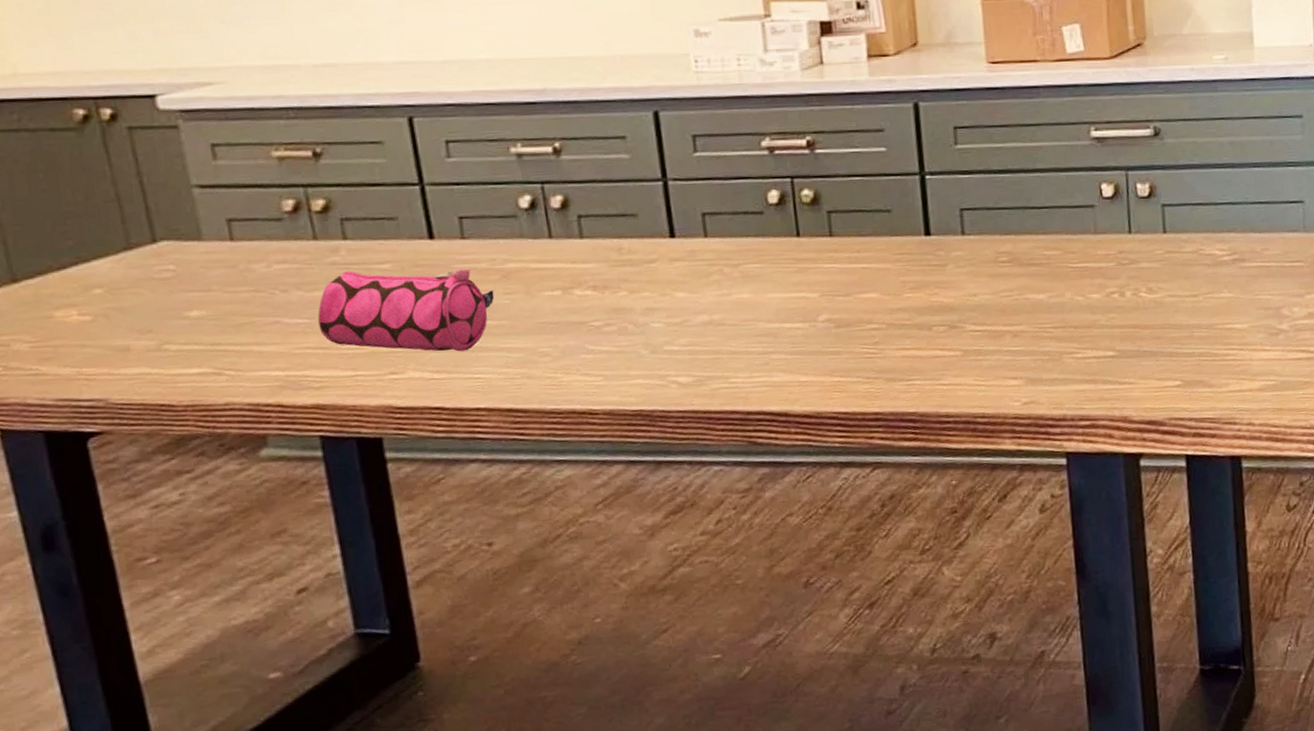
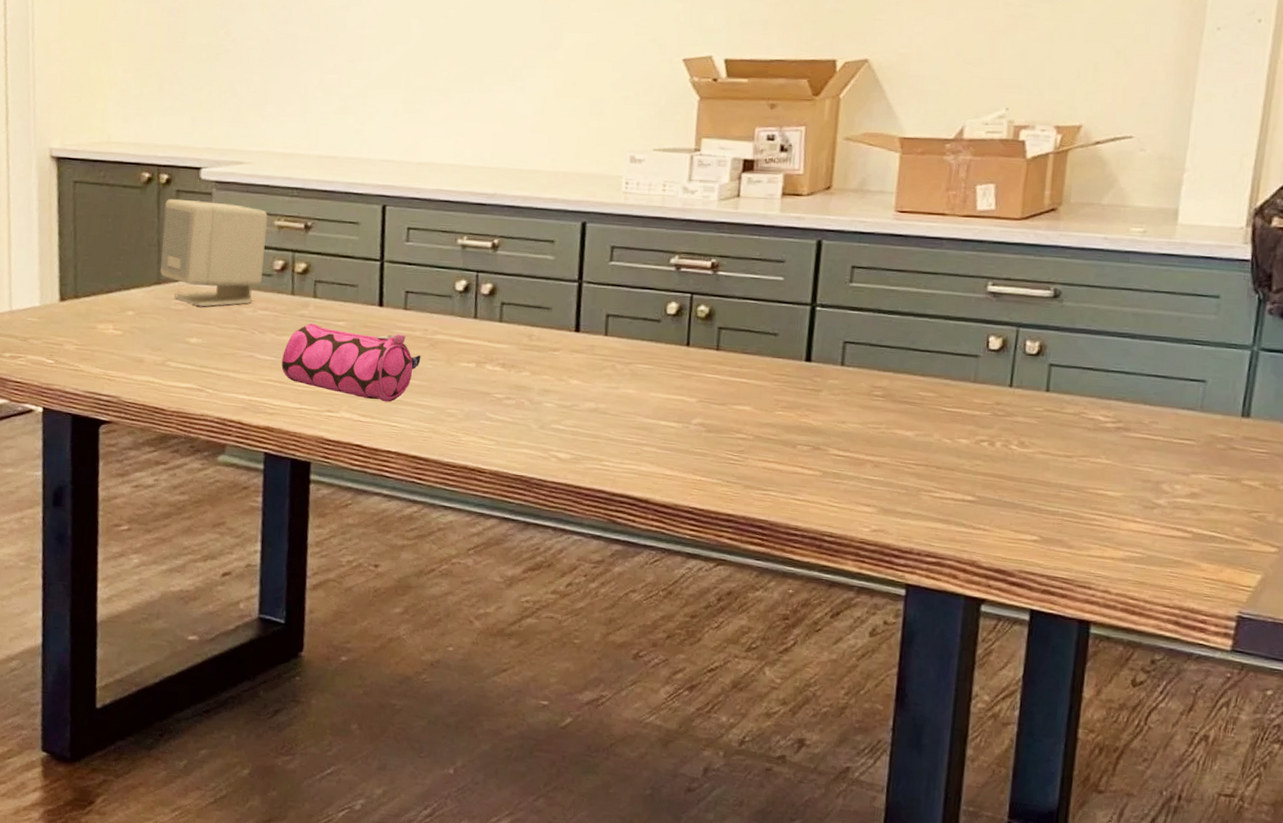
speaker: none [114,136,271,271] -> present [160,198,268,307]

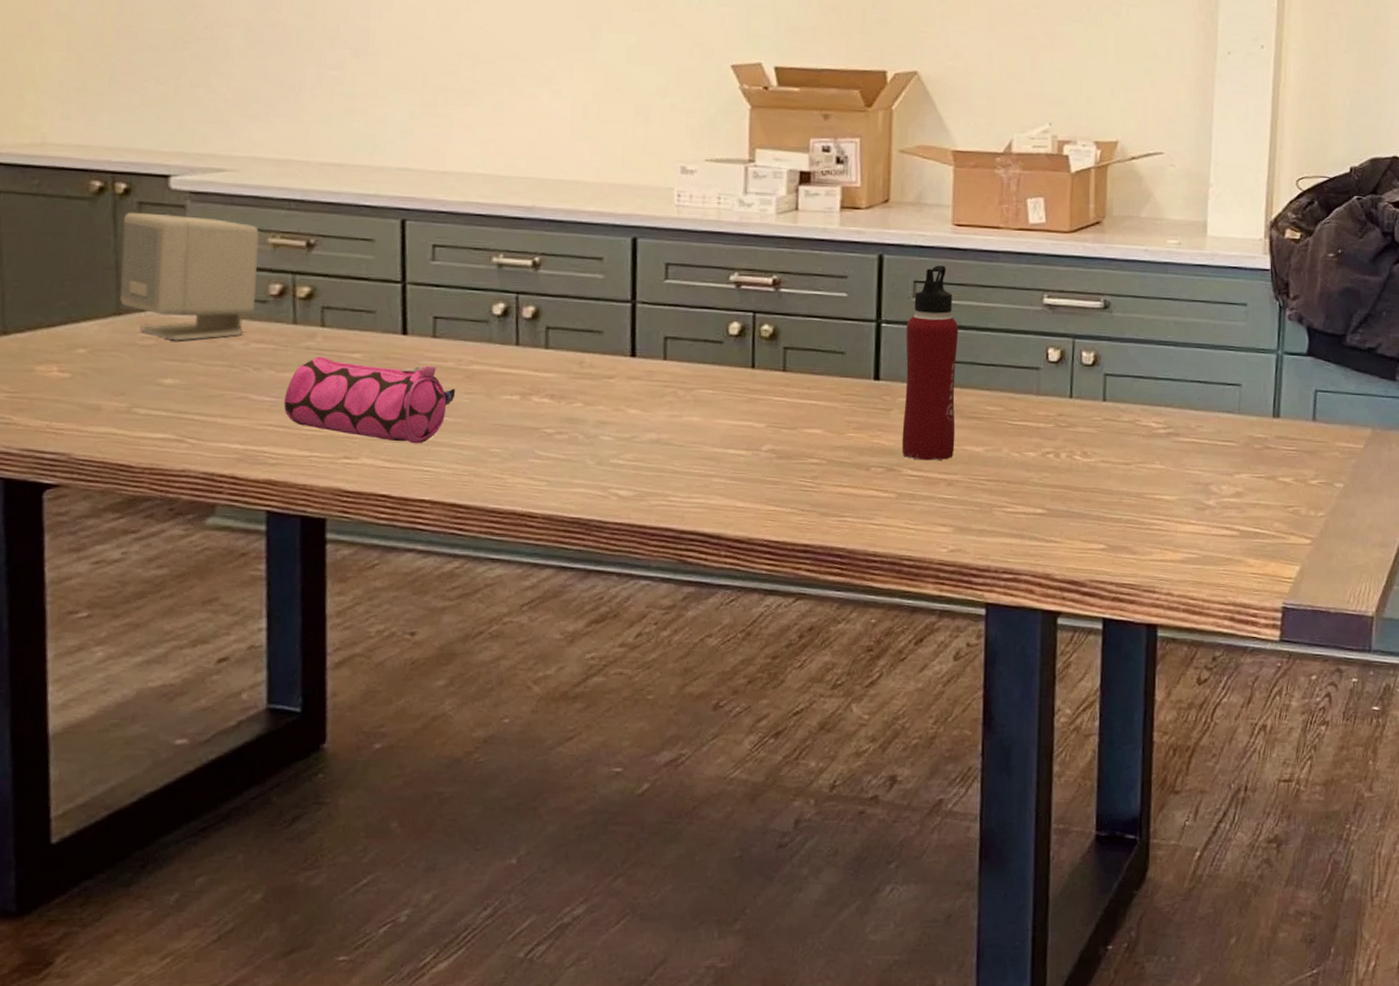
water bottle: none [829,251,896,443] -> present [902,265,959,461]

